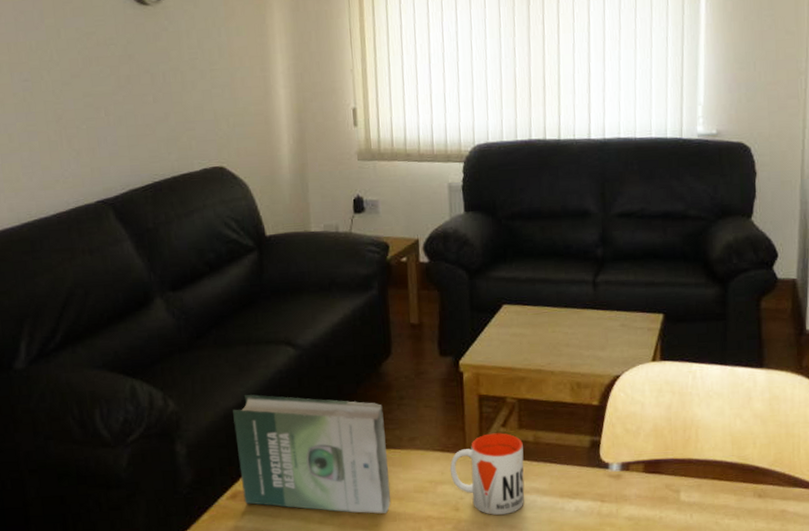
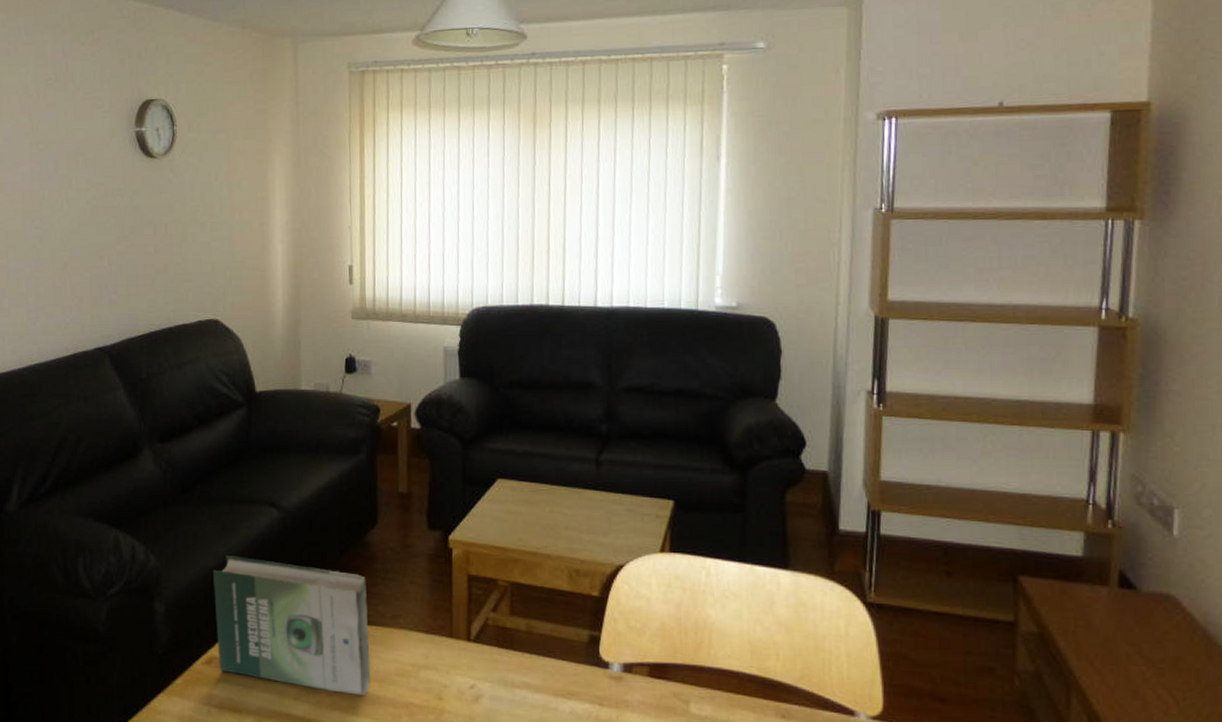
mug: present [449,433,525,515] -> none [434,618,515,709]

